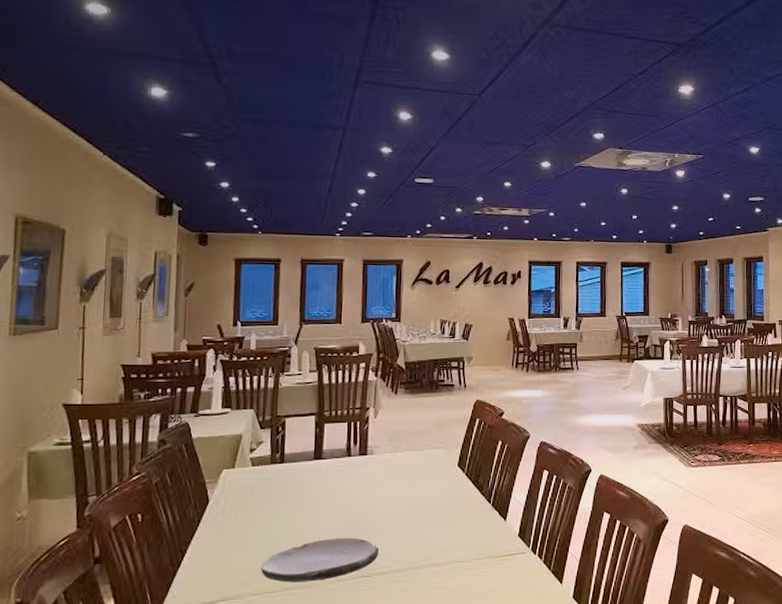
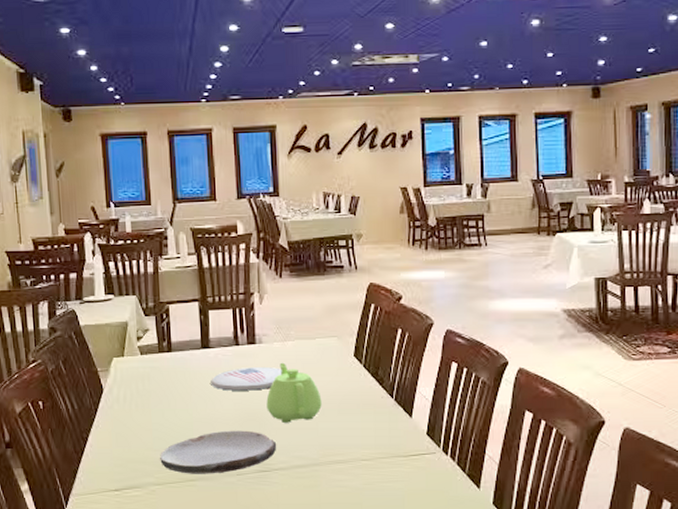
plate: none [320,477,390,500] -> present [211,367,282,391]
teapot: none [372,472,425,529] -> present [266,362,322,423]

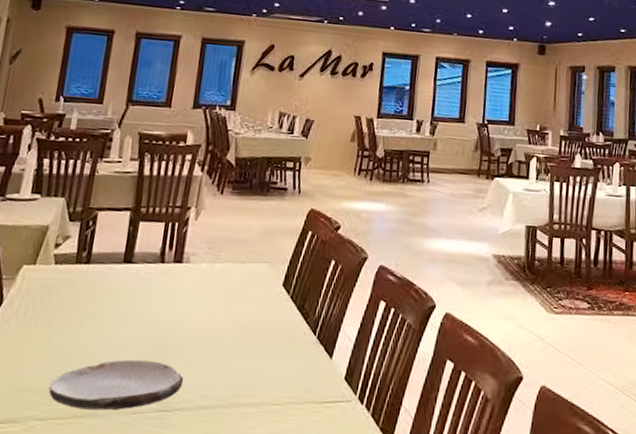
plate: present [211,367,282,391] -> none [125,288,205,316]
teapot: present [266,362,322,423] -> none [180,286,241,355]

